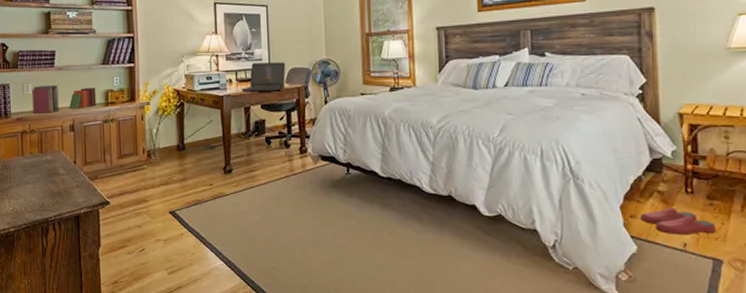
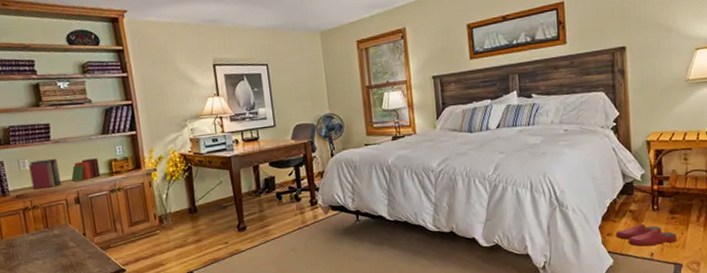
laptop computer: present [241,62,286,93] -> none [248,119,291,152]

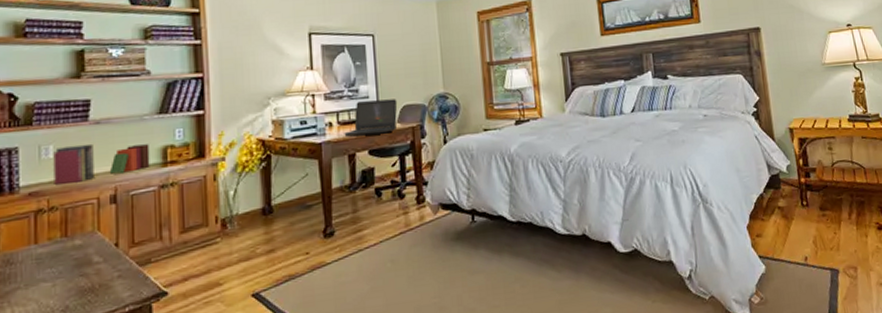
laptop computer: none [248,119,291,152] -> present [344,99,398,137]
slippers: present [615,223,678,247] -> none [765,222,831,249]

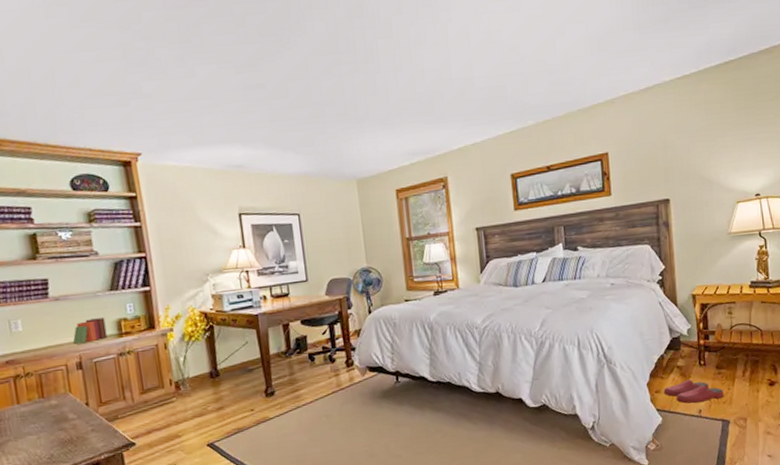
books: present [53,143,94,185] -> none [22,318,60,354]
laptop computer: present [344,99,398,137] -> none [277,273,325,309]
slippers: none [765,222,831,249] -> present [663,379,725,403]

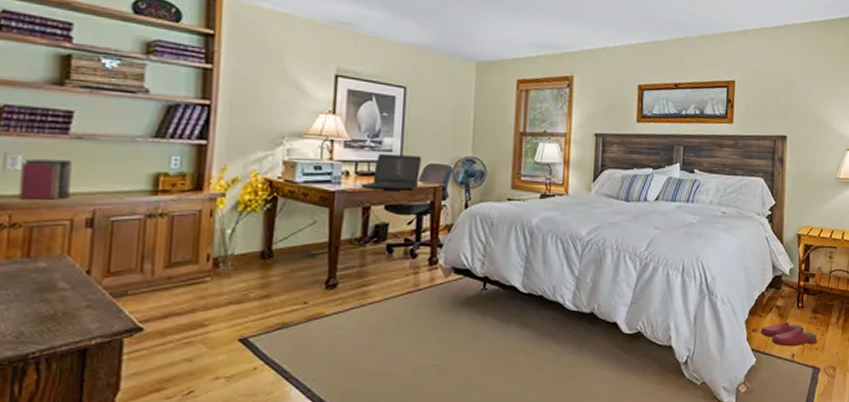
books: none [22,318,60,354] -> present [19,159,72,200]
books: present [72,318,108,345] -> none [88,168,139,198]
laptop computer: none [277,273,325,309] -> present [361,153,422,190]

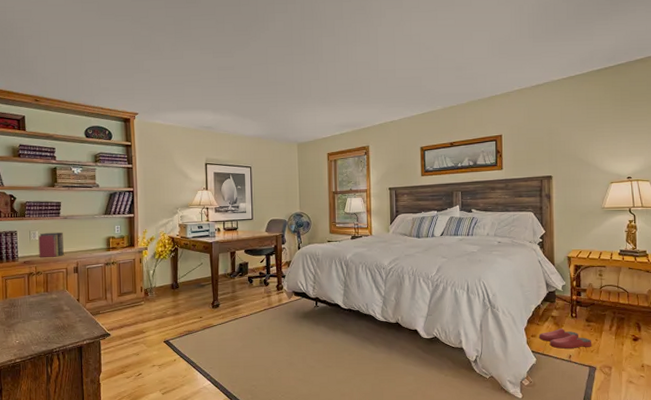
laptop computer: present [361,153,422,190] -> none [228,214,266,240]

